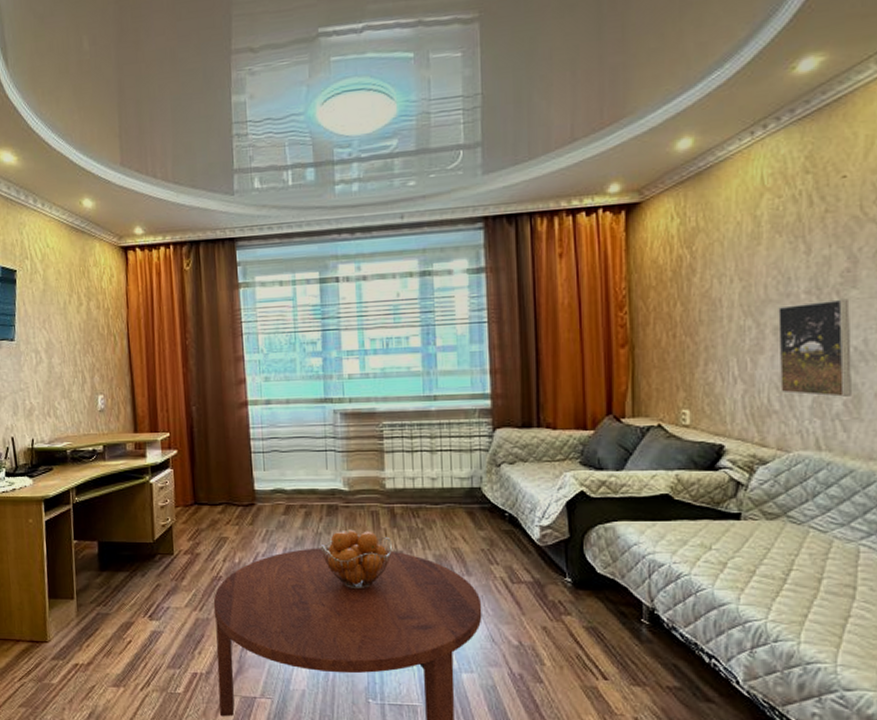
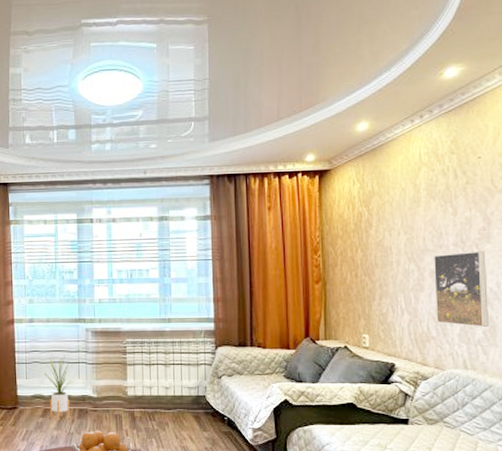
house plant: none [284,441,322,520] -> present [43,354,76,422]

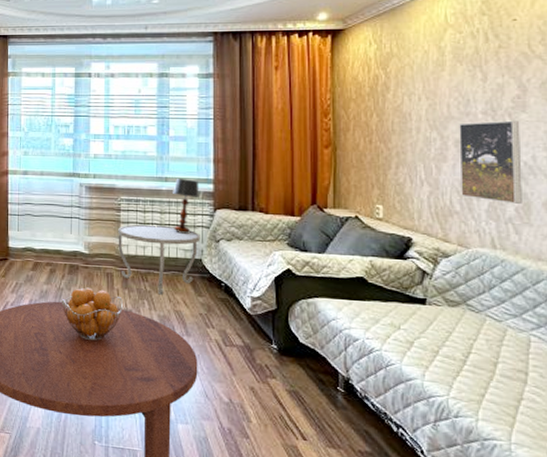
house plant: present [43,354,76,422] -> none [36,207,68,276]
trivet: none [125,365,203,432] -> present [118,224,200,295]
table lamp: none [176,319,201,372] -> present [173,179,199,234]

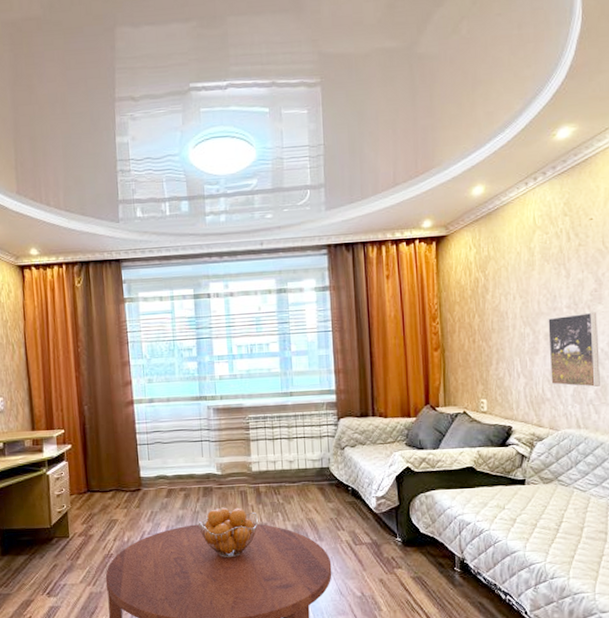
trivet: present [118,224,200,295] -> none [248,438,327,506]
table lamp: present [173,179,199,234] -> none [298,392,323,445]

